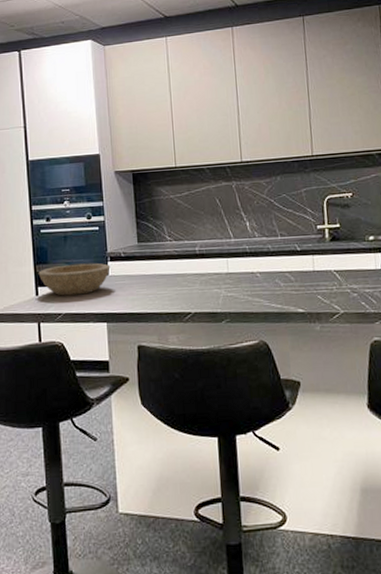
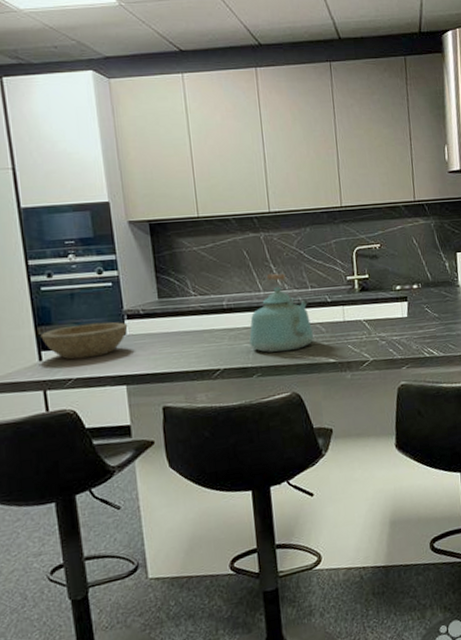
kettle: none [219,221,283,300] -> present [249,273,314,353]

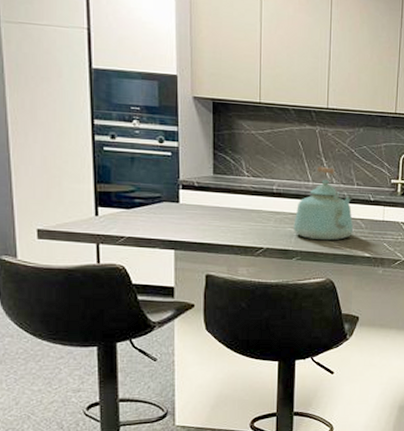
bowl: present [40,322,128,360] -> none [99,187,182,220]

